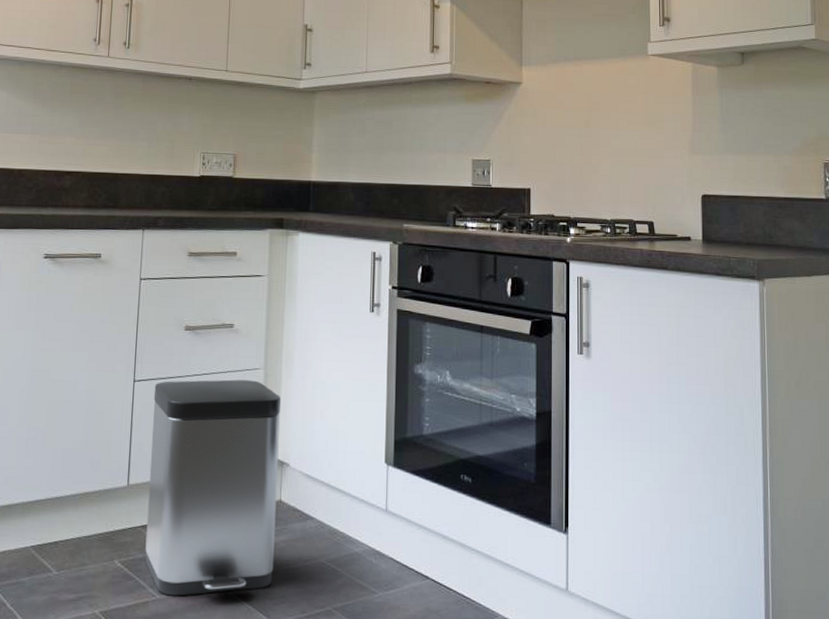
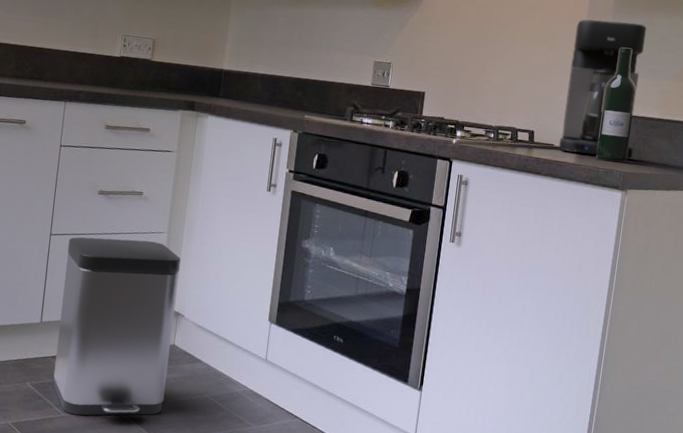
coffee maker: none [682,96,764,244] -> present [558,19,646,159]
wine bottle: none [723,125,759,249] -> present [595,48,637,162]

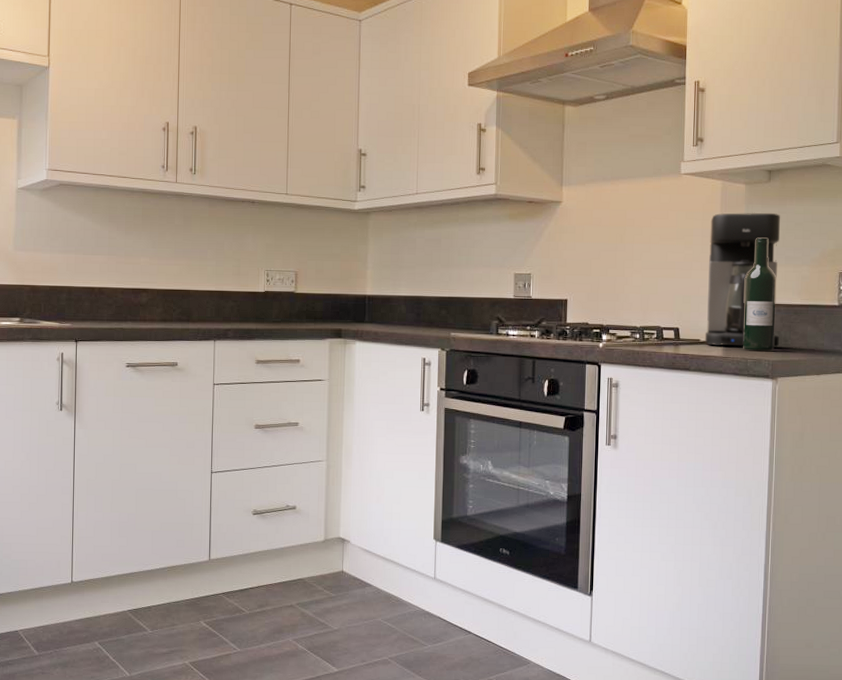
pedal bin: present [53,237,181,416] -> none [226,470,342,649]

